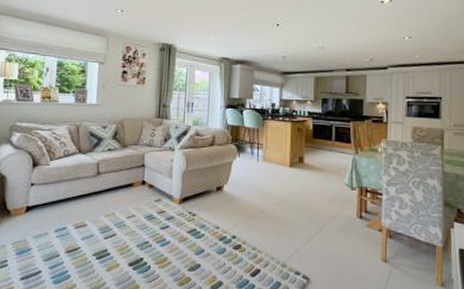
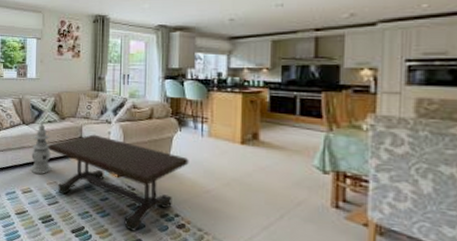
lantern: none [85,149,110,207] -> present [30,121,52,175]
coffee table: none [106,162,246,257] -> present [47,134,189,232]

